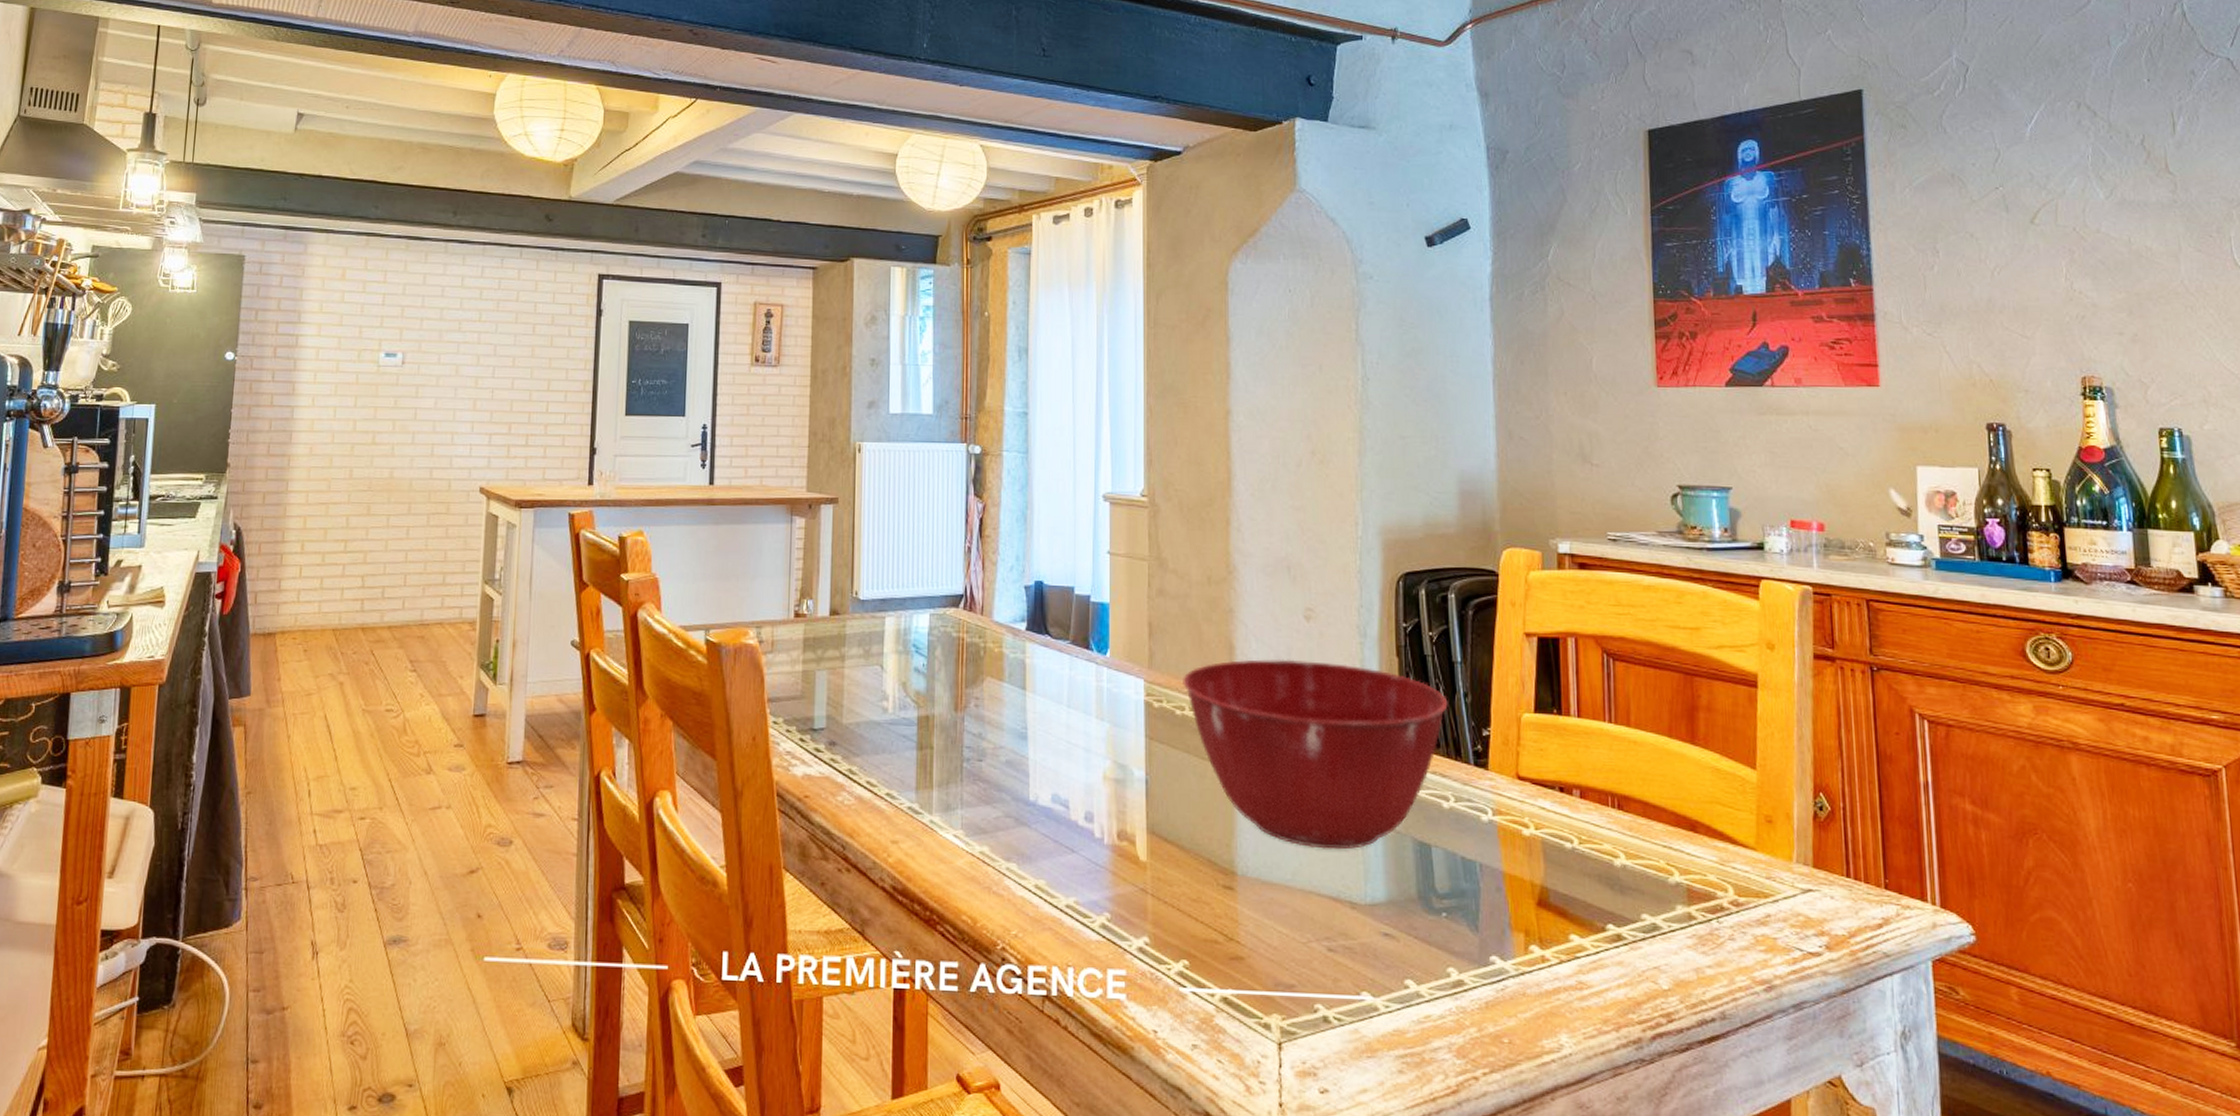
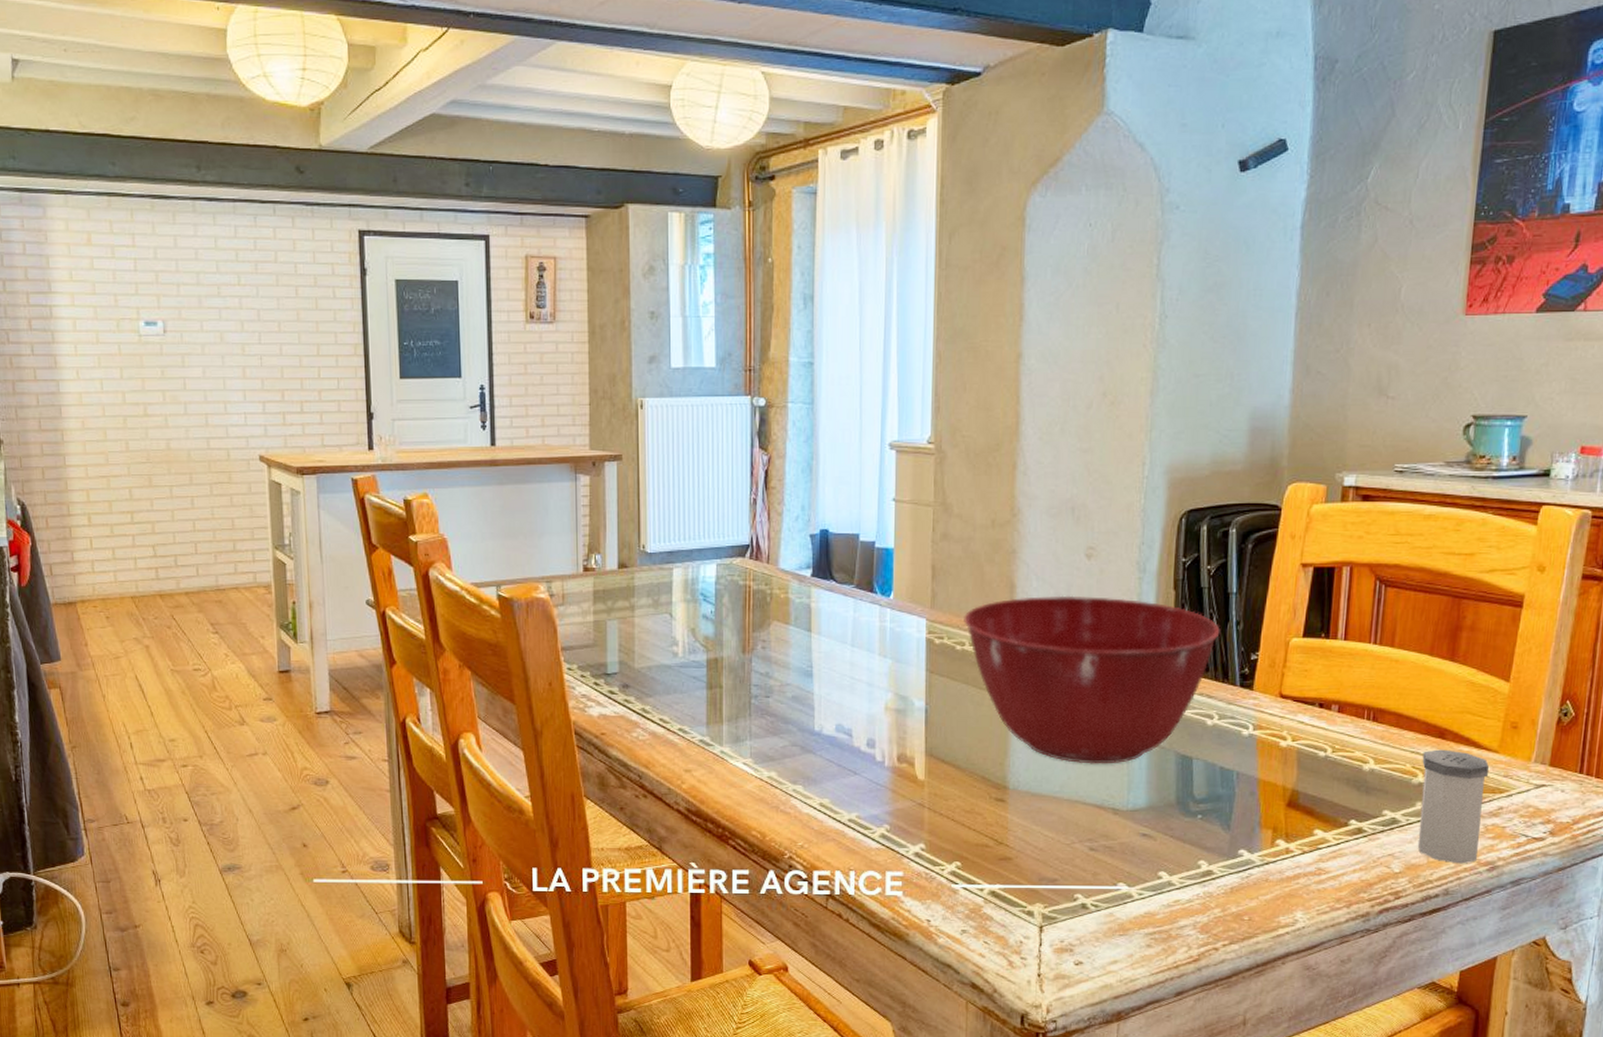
salt shaker: none [1676,844,1751,982] -> present [1417,749,1489,864]

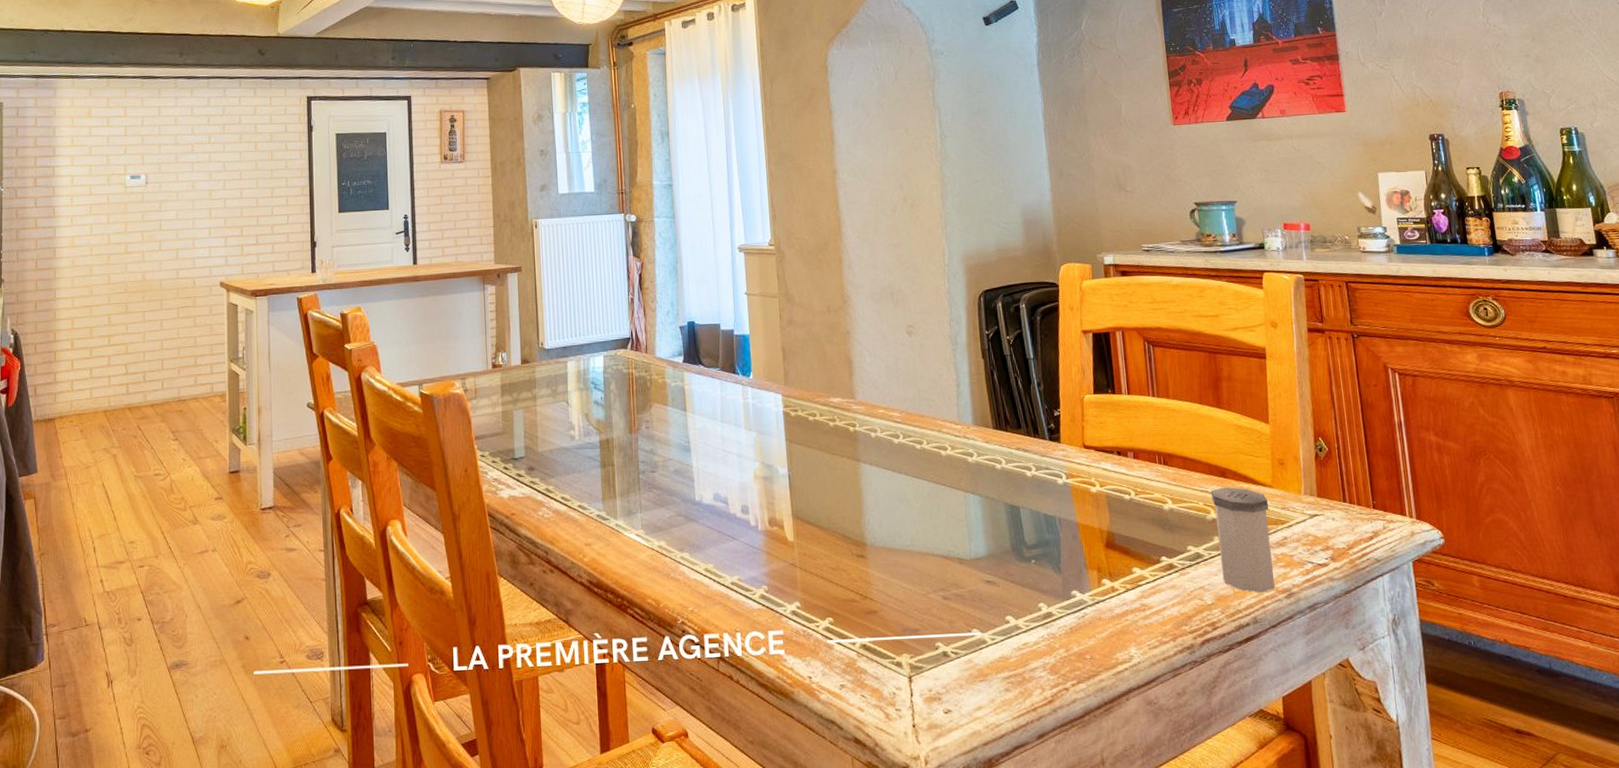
mixing bowl: present [964,595,1220,764] -> none [813,367,1026,518]

